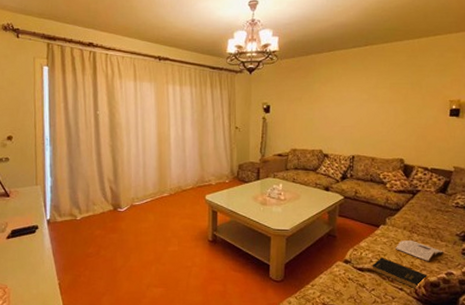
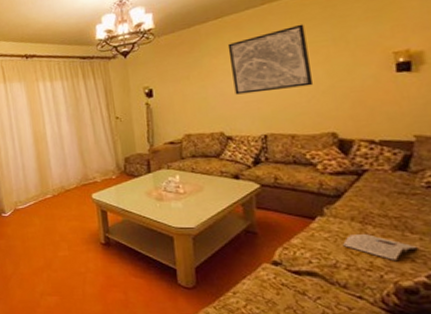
wall art: none [335,67,394,120] -> present [227,23,314,95]
book: present [372,258,427,291] -> none [312,257,398,299]

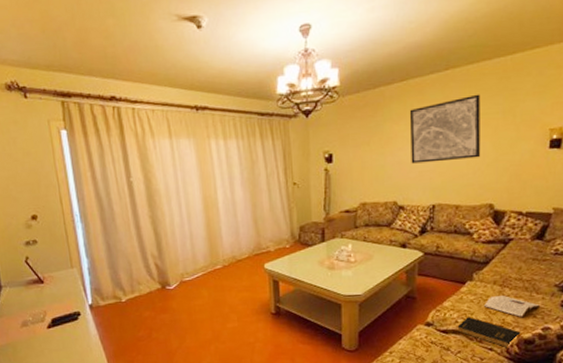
book: none [312,257,398,299] -> present [457,317,521,349]

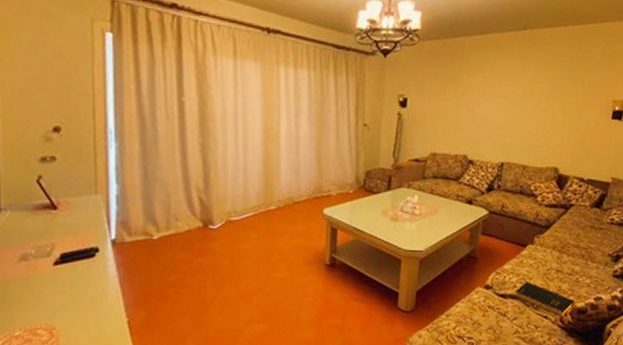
wall art: present [409,94,481,164] -> none [484,57,554,120]
magazine: present [483,296,540,318] -> none [542,262,594,286]

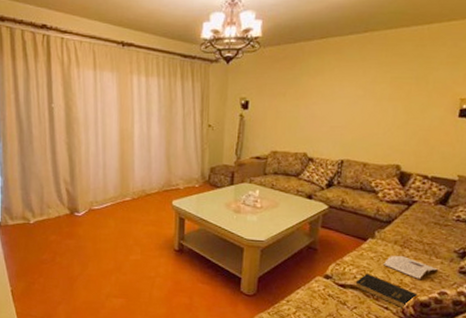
magazine: none [542,262,594,286] -> present [382,256,438,280]

